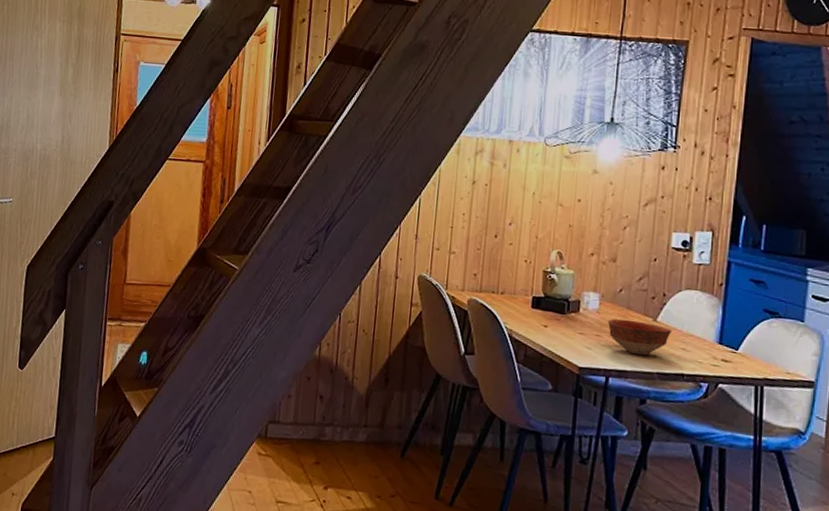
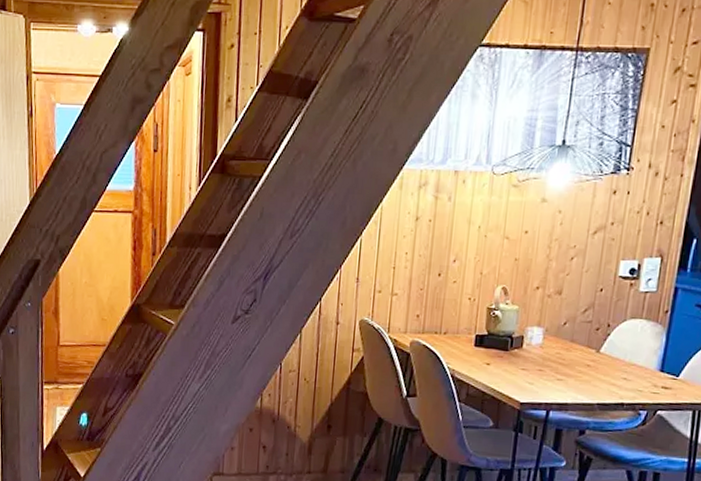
bowl: present [607,319,672,356] -> none [550,352,614,388]

